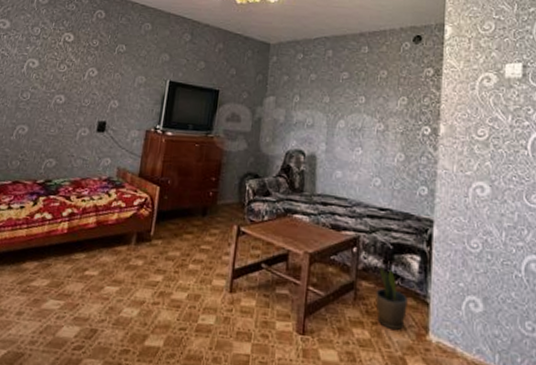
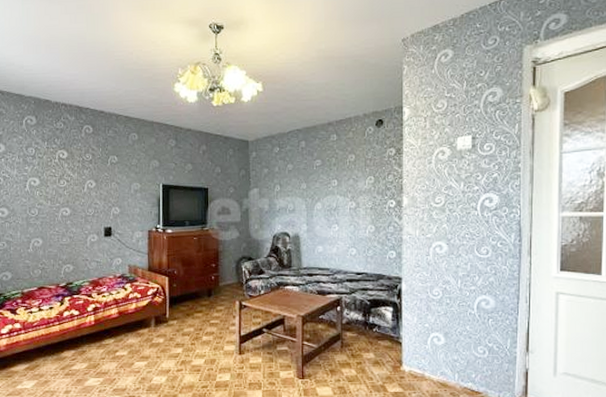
potted plant: present [375,265,408,330] -> none [358,319,384,365]

